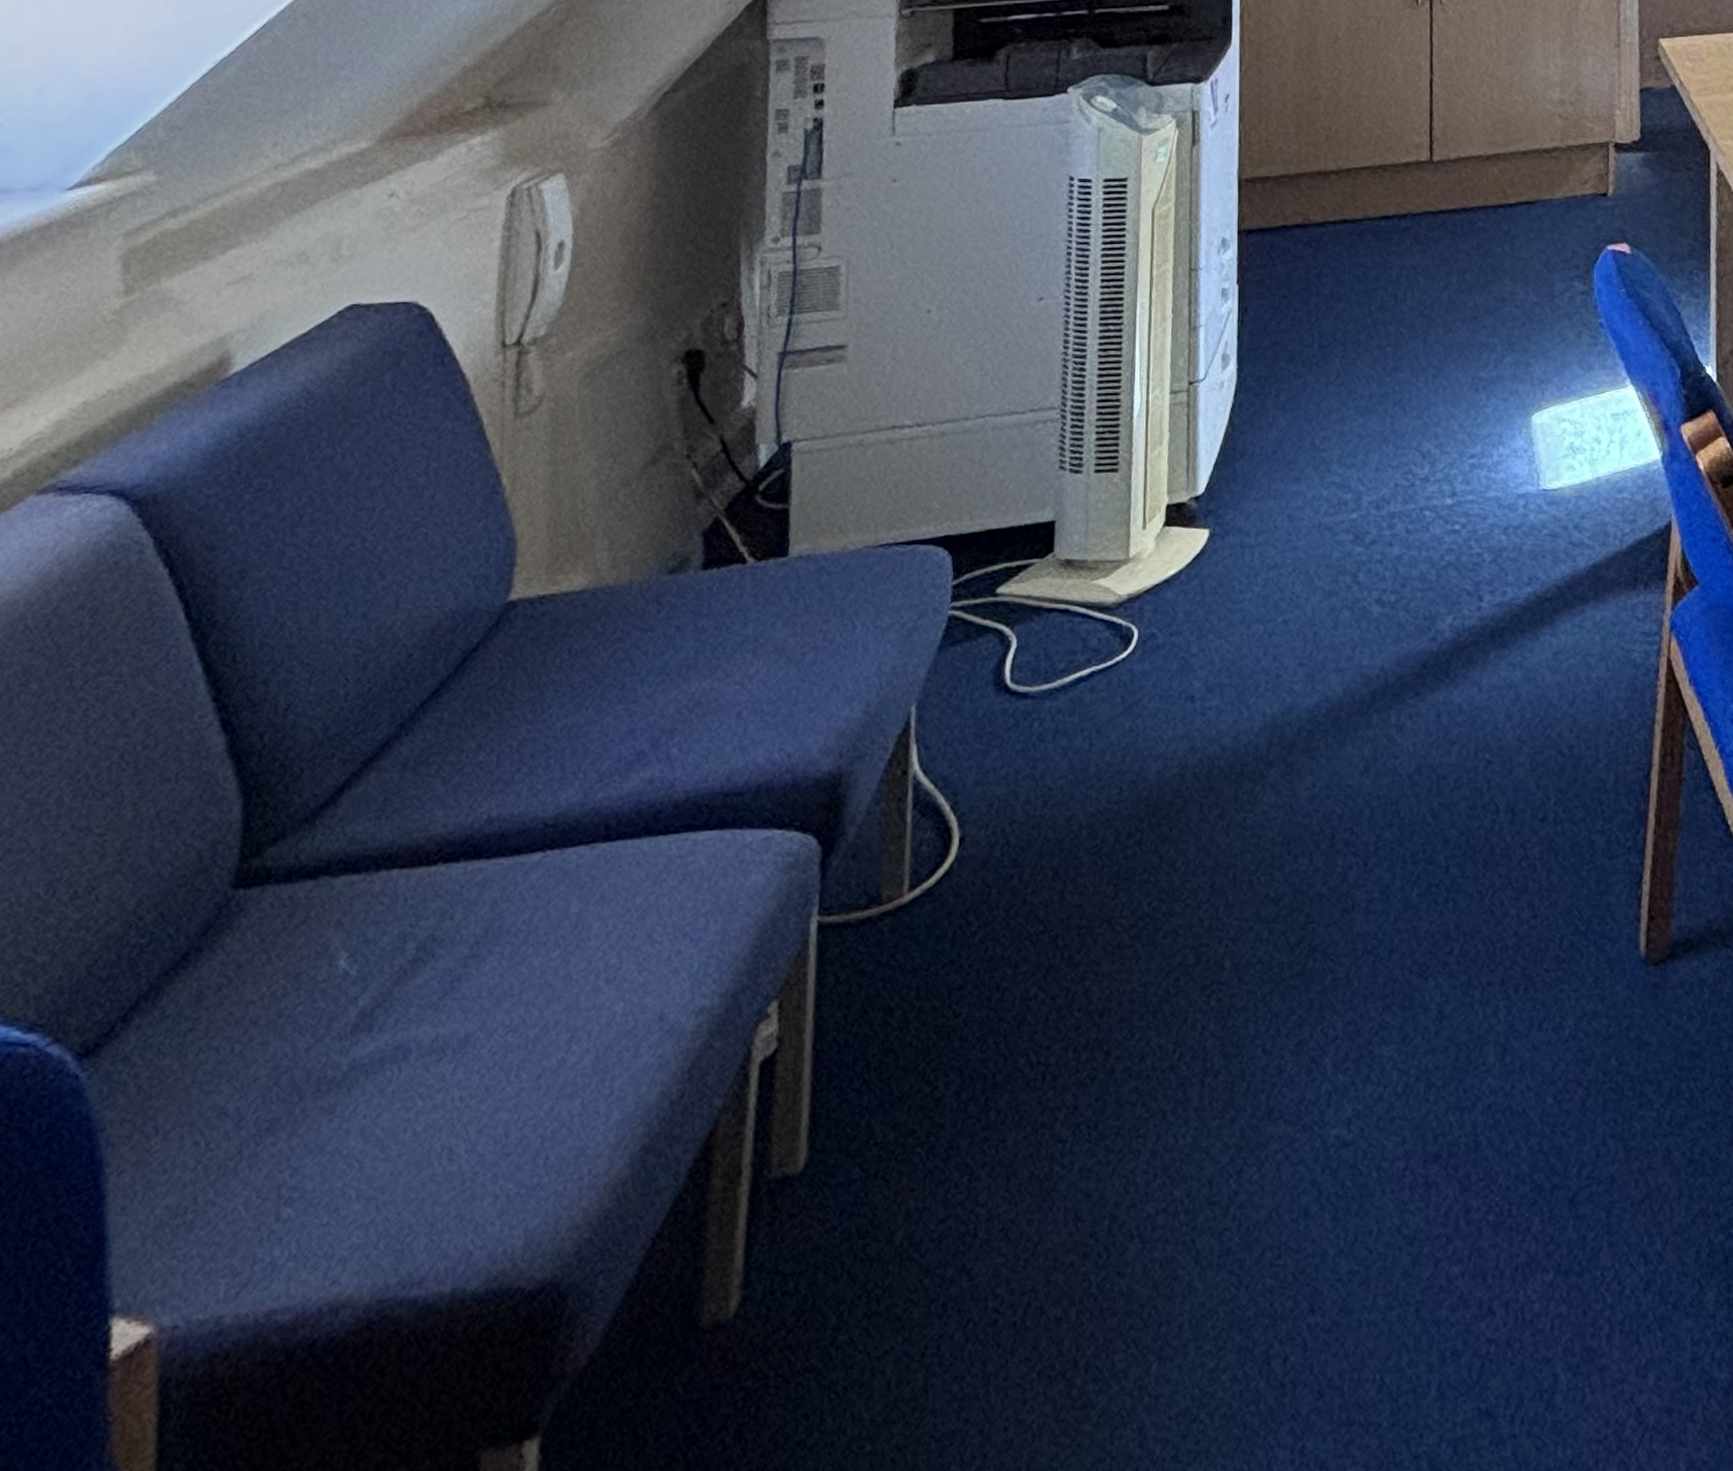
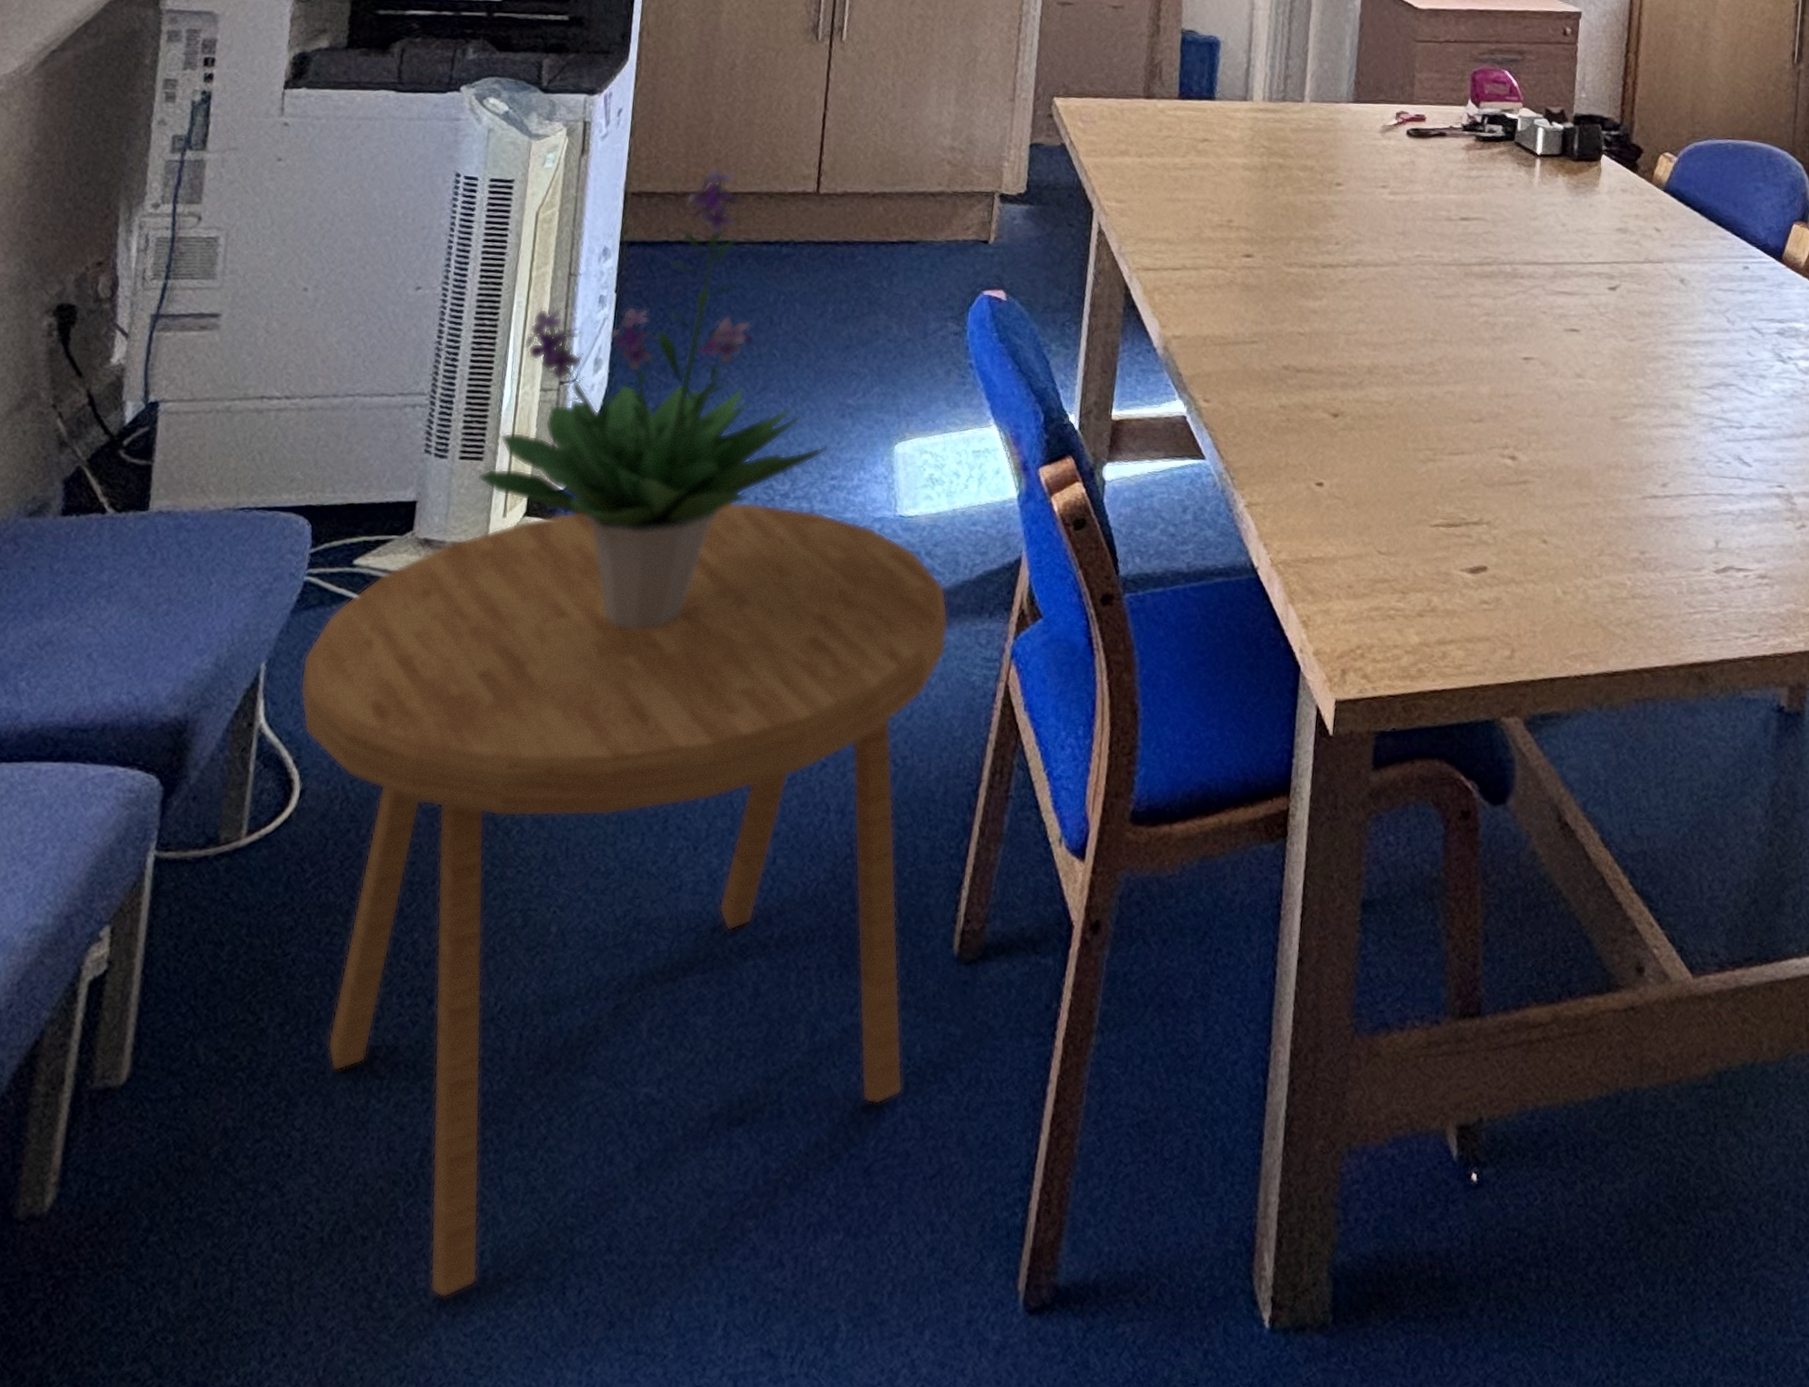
side table: none [952,490,1603,1379] -> present [299,502,949,1298]
potted plant: none [1114,144,1468,634] -> present [477,166,832,629]

